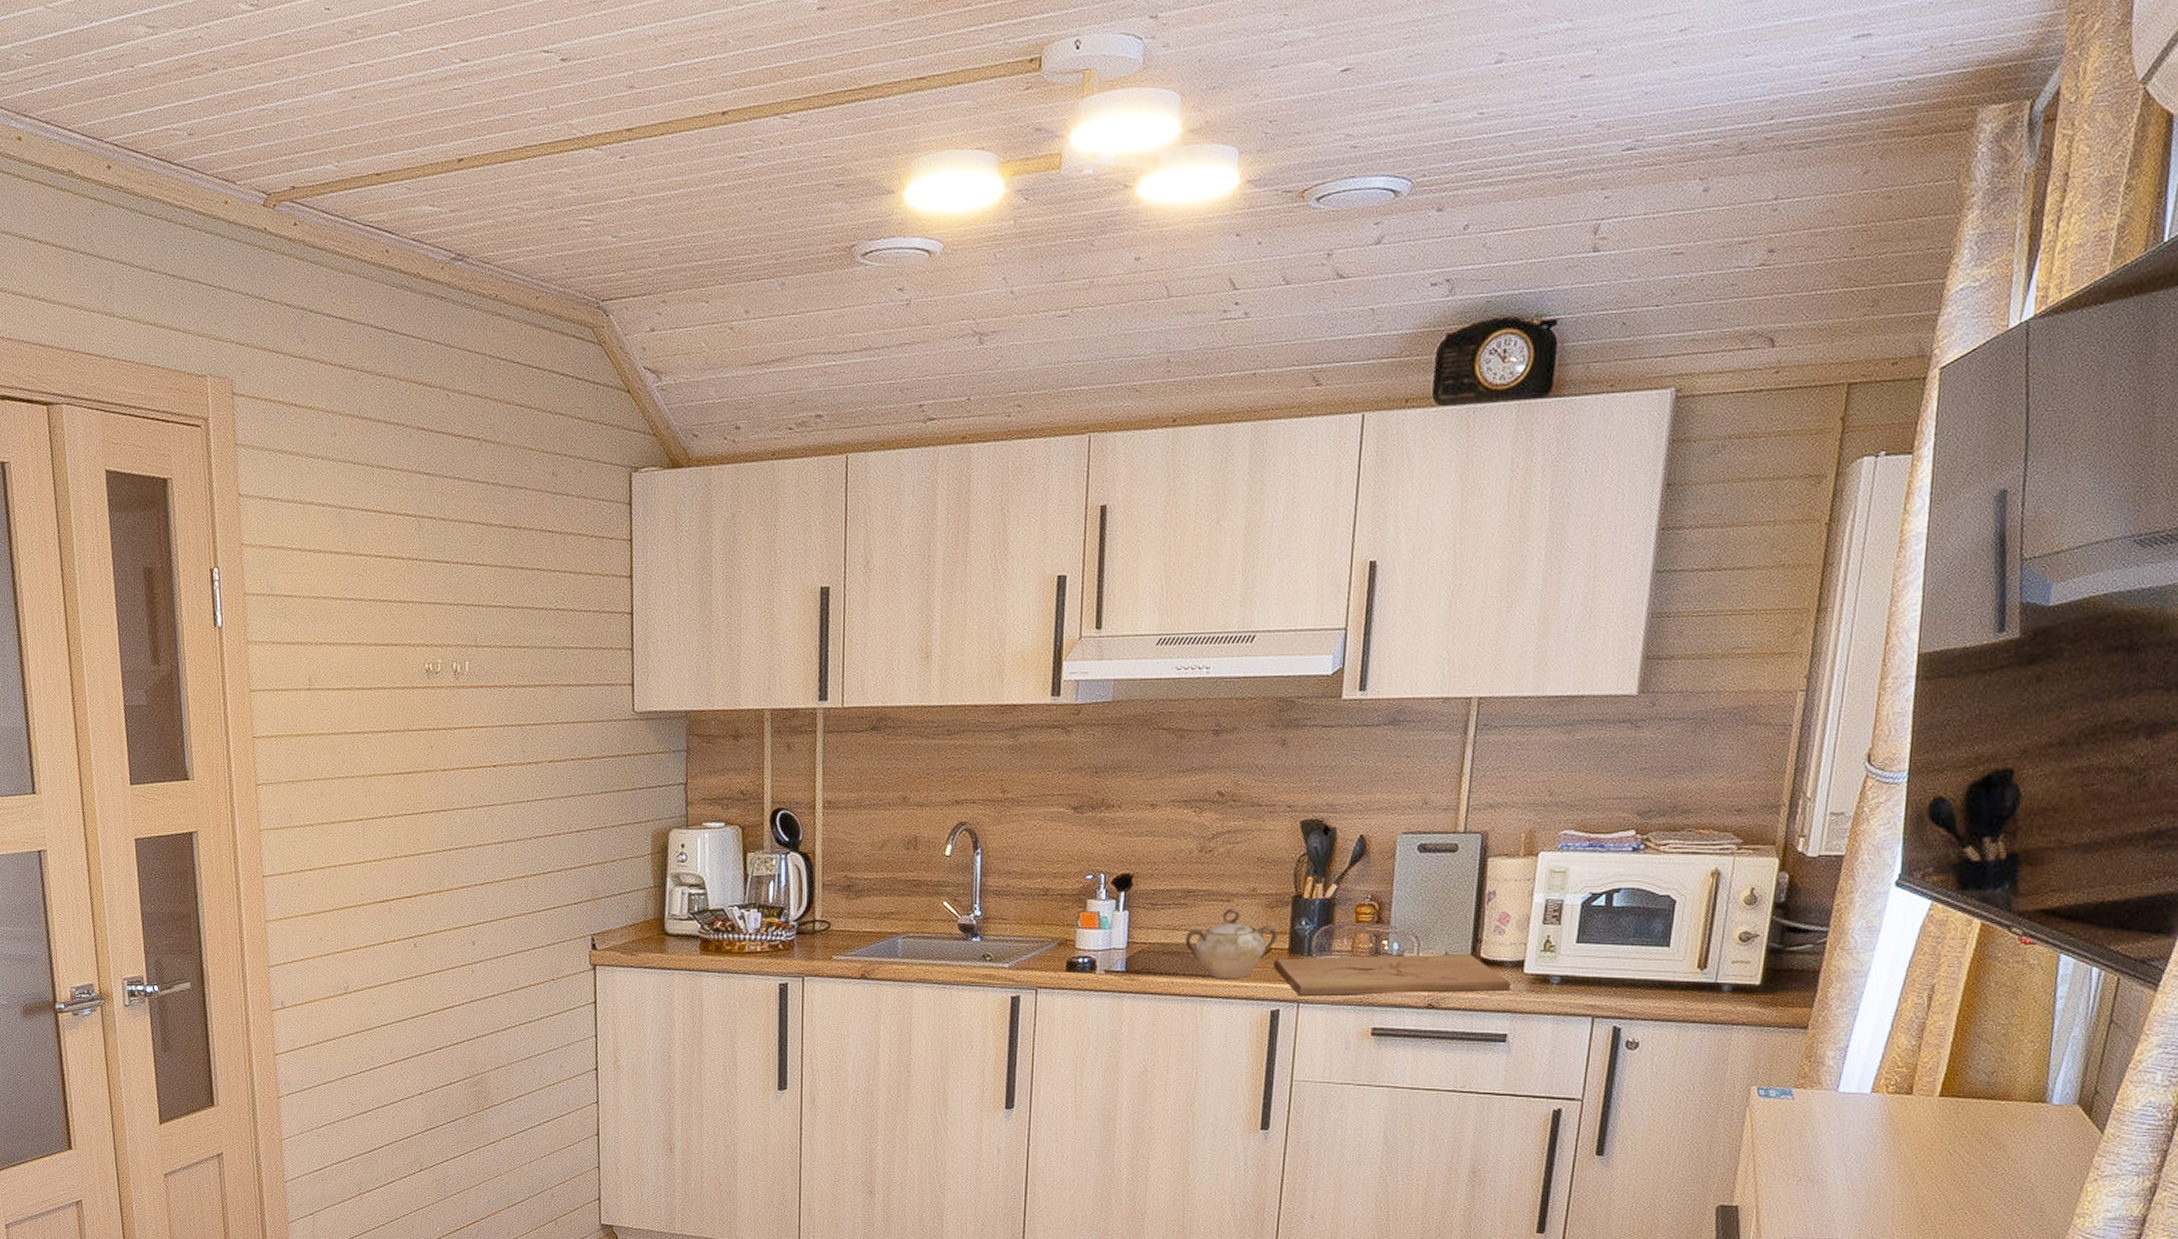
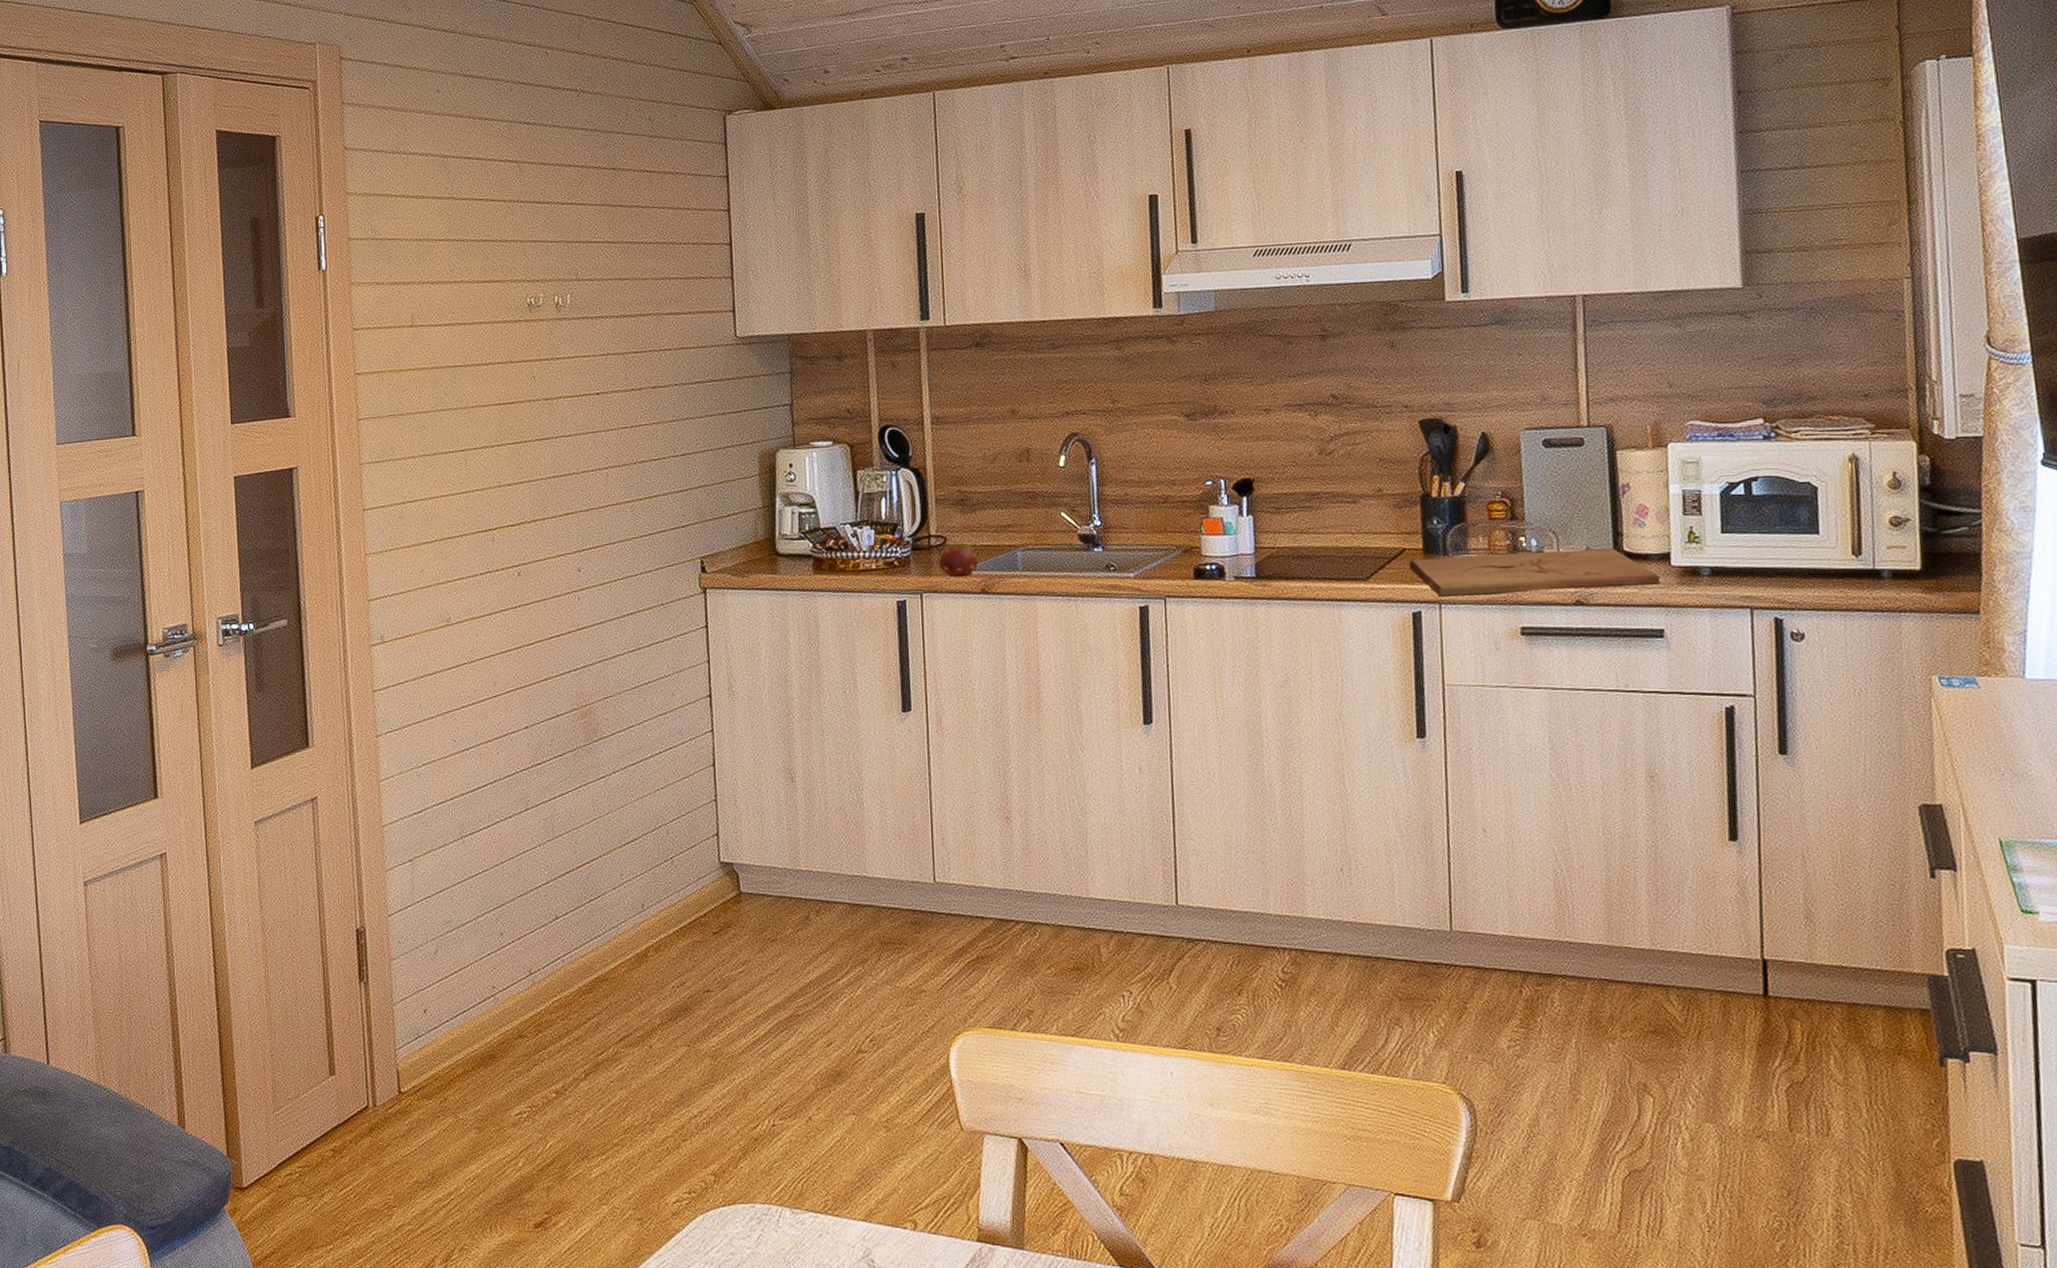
fruit: none [822,928,860,963] -> present [938,542,979,578]
sugar bowl: present [1185,909,1277,979] -> none [1314,510,1409,582]

